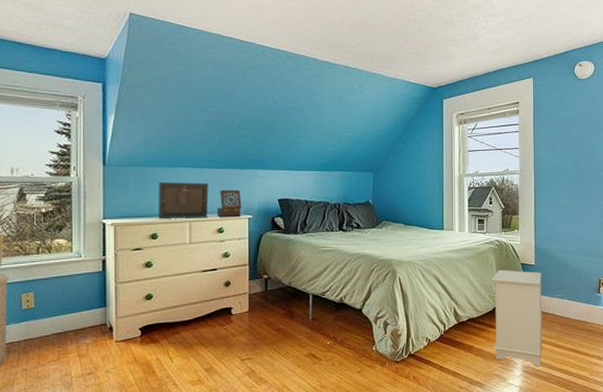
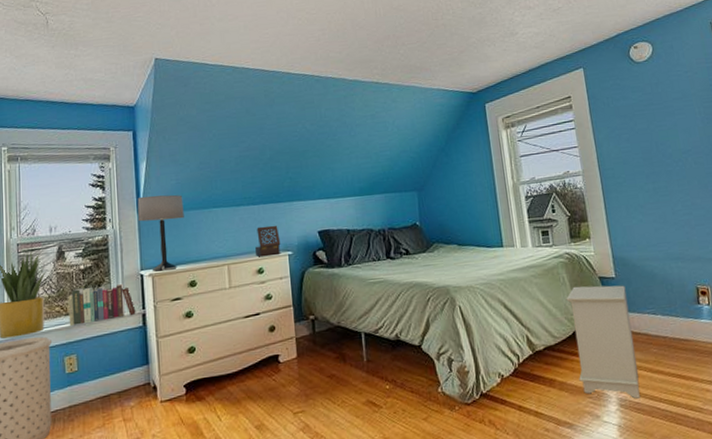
books: none [28,229,96,266] -> present [68,283,136,327]
table lamp: none [104,148,150,222] -> present [137,194,184,272]
picture frame: present [158,181,209,219] -> none [194,221,246,264]

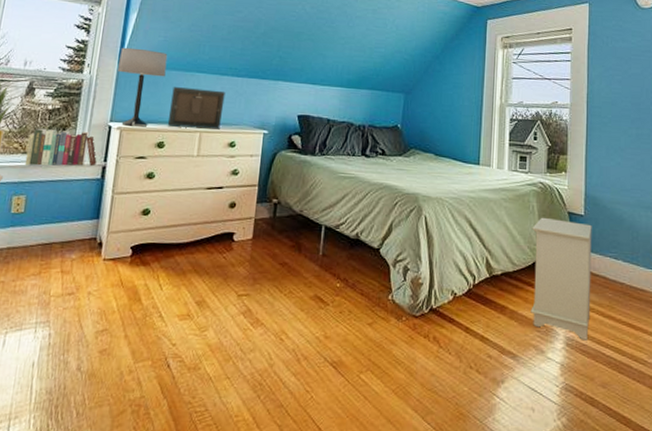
picture frame: none [194,221,246,264] -> present [167,86,225,130]
jewelry box: present [255,225,281,258] -> none [231,100,259,132]

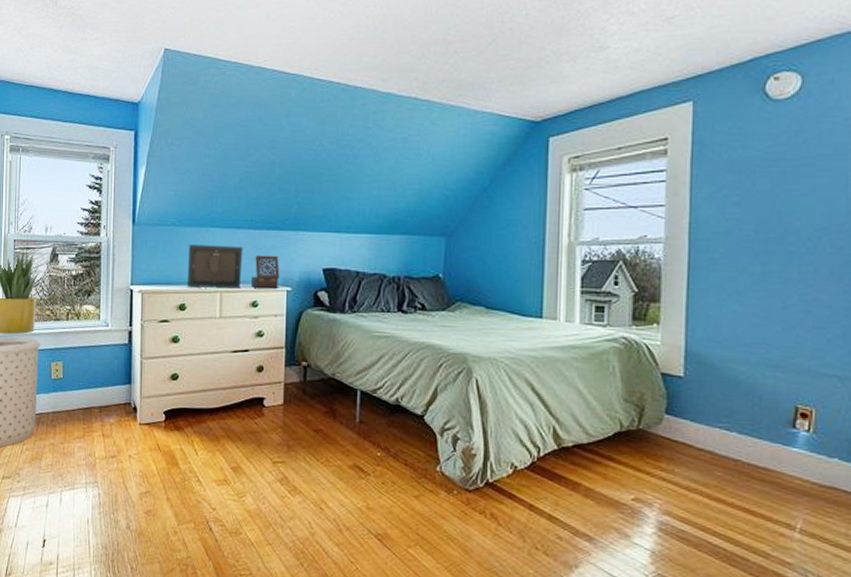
books: present [24,128,97,167] -> none [58,294,123,333]
table lamp: present [118,47,168,127] -> none [133,205,180,289]
jewelry box: none [231,100,259,132] -> present [252,255,280,290]
nightstand: present [531,217,592,340] -> none [611,379,695,526]

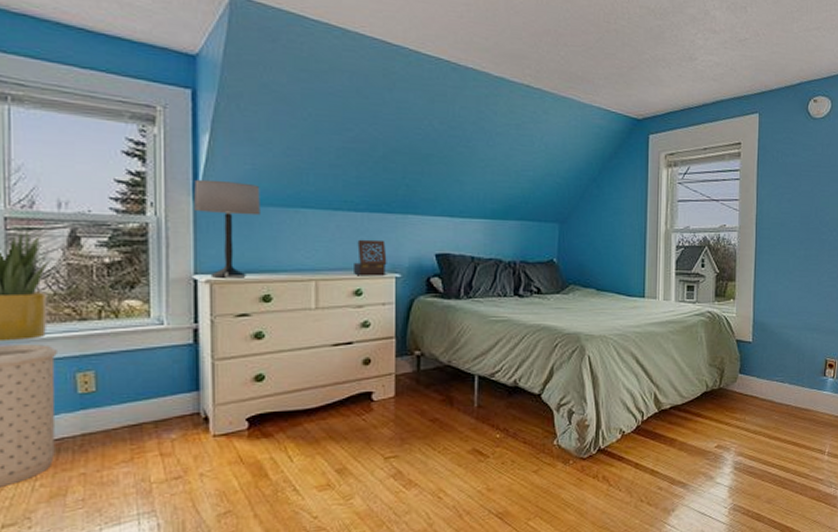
table lamp: none [133,205,180,289] -> present [194,179,260,278]
picture frame: present [186,243,243,289] -> none [271,226,342,276]

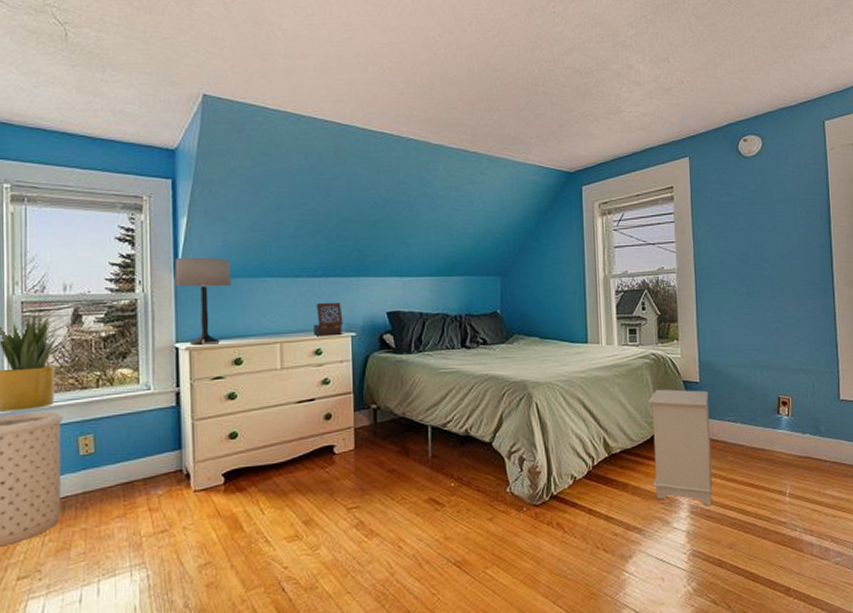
nightstand: none [700,347,760,462] -> present [647,389,713,506]

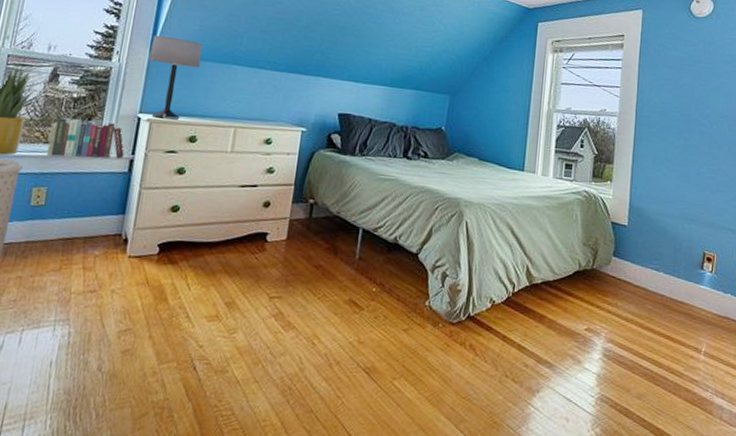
books: none [85,356,168,403] -> present [46,116,124,160]
jewelry box: present [314,302,343,337] -> none [267,95,298,130]
nightstand: present [647,389,713,506] -> none [569,226,635,352]

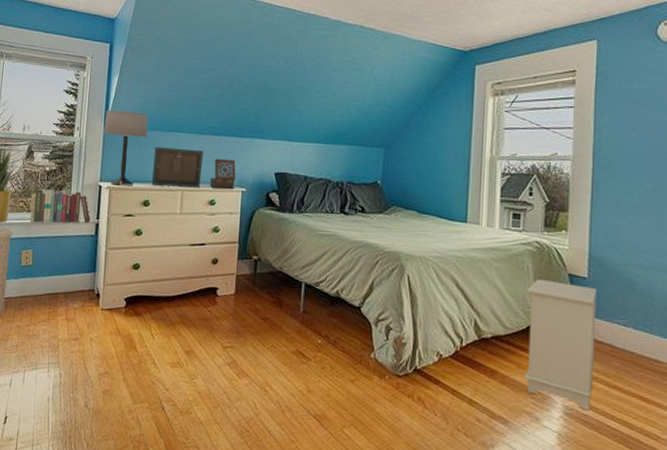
picture frame: none [200,78,263,125] -> present [151,146,204,188]
jewelry box: none [267,95,298,130] -> present [210,158,236,190]
nightstand: none [569,226,635,352] -> present [524,279,597,411]

